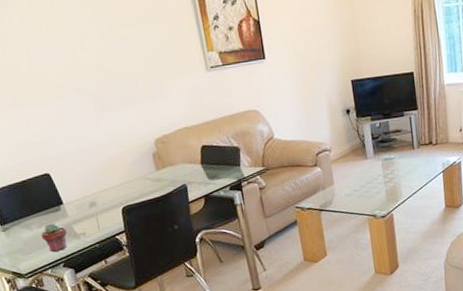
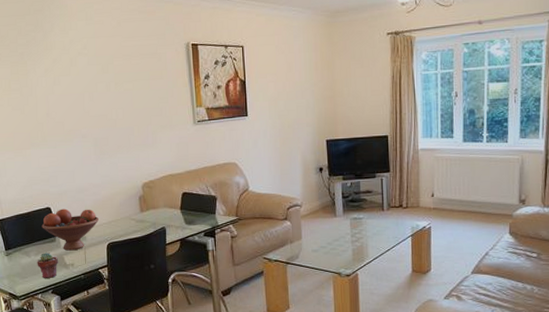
fruit bowl: none [41,171,110,220] -> present [41,208,100,251]

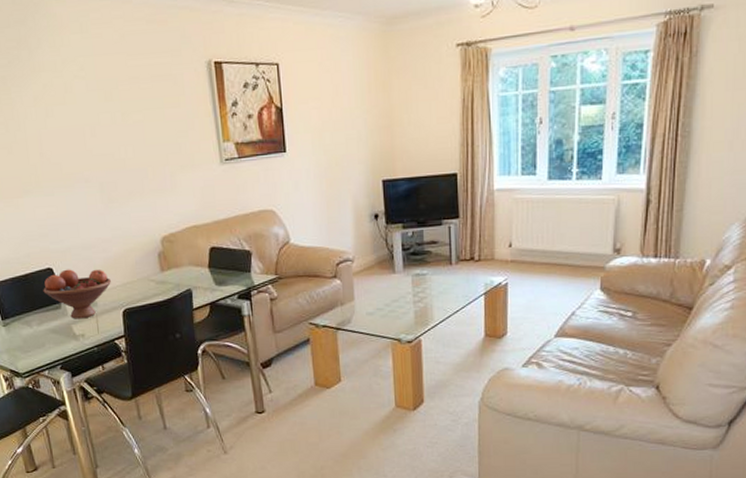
potted succulent: present [37,253,58,278] -> none [40,322,66,352]

